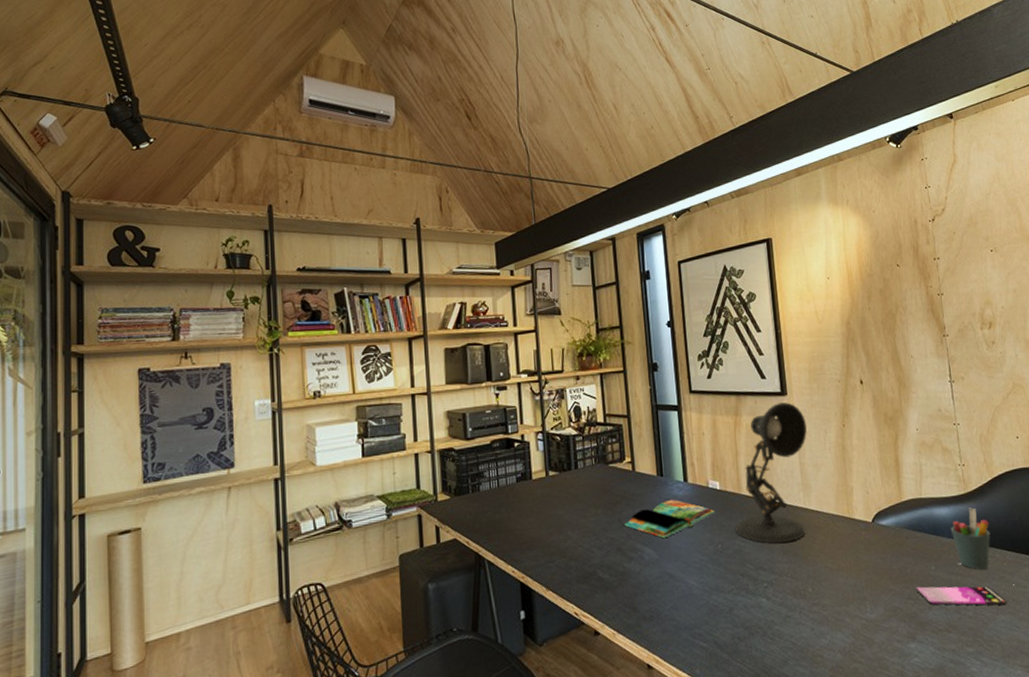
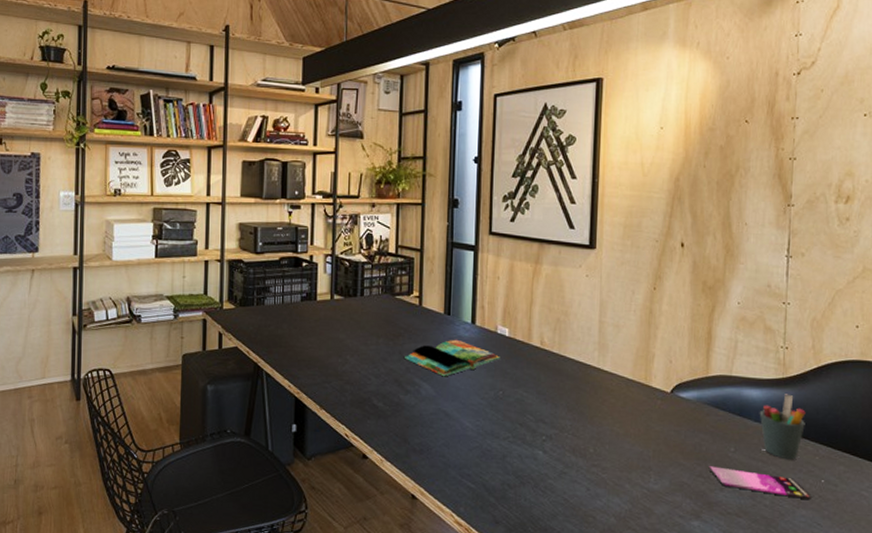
desk lamp: present [735,402,807,544] -> none [519,256,613,400]

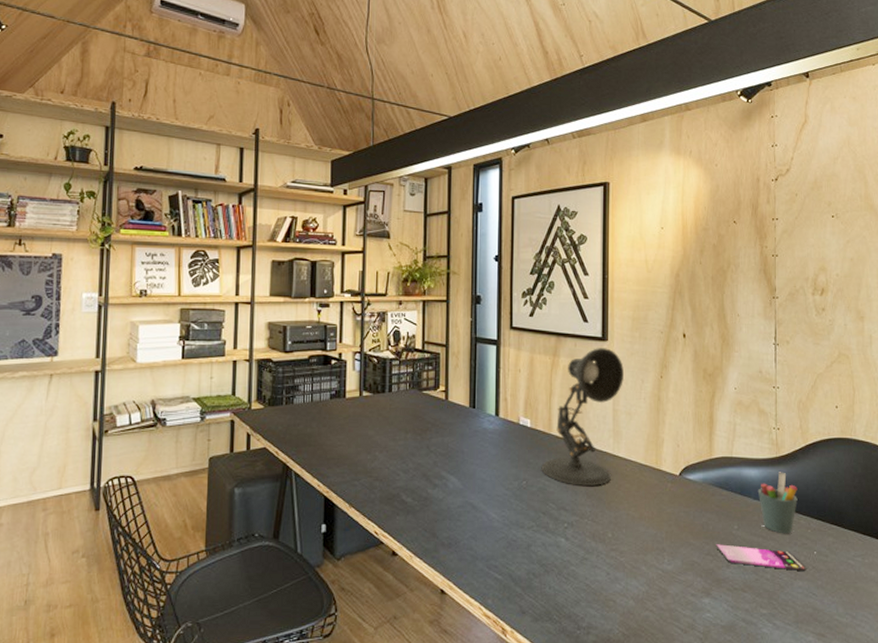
book: present [405,339,500,377] -> none [432,431,523,470]
desk lamp: none [519,256,613,400] -> present [541,348,624,487]

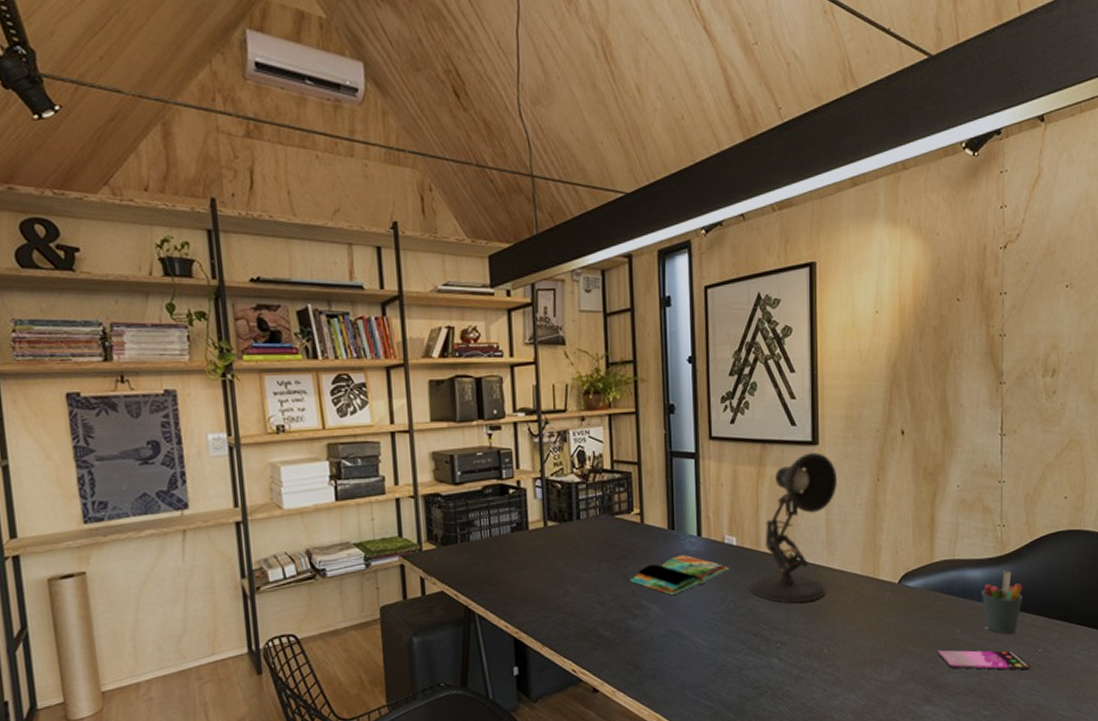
book: none [432,431,523,470] -> present [630,554,729,596]

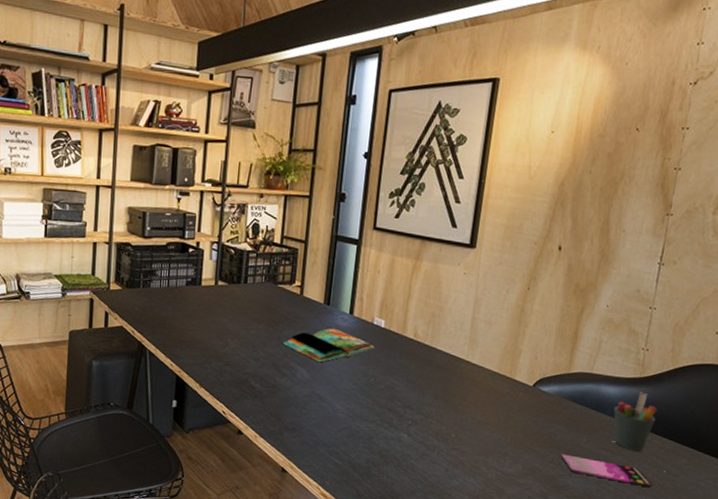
desk lamp: present [750,453,837,604] -> none [391,254,489,389]

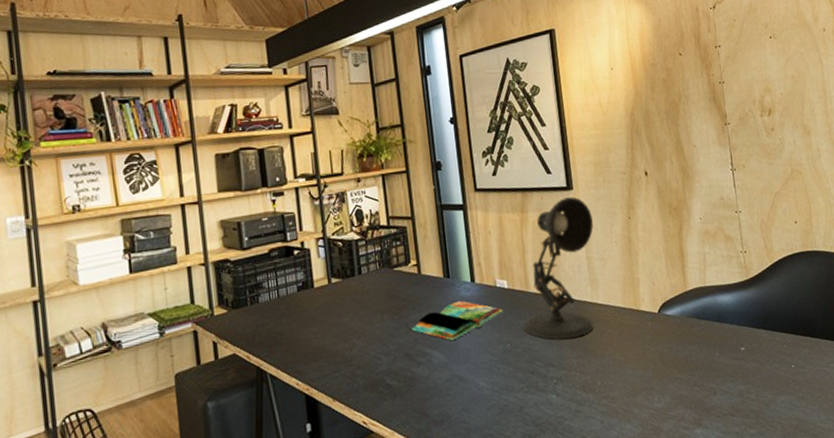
desk lamp: none [391,254,489,389] -> present [523,197,594,340]
smartphone: present [560,454,652,488] -> none [701,369,787,391]
pen holder: present [613,392,658,452] -> none [733,293,771,353]

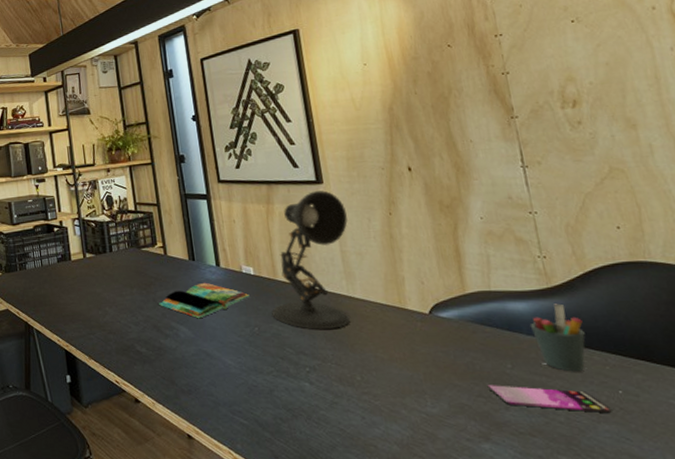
smartphone: none [701,369,787,391] -> present [487,385,612,414]
pen holder: none [733,293,771,353] -> present [530,303,586,372]

